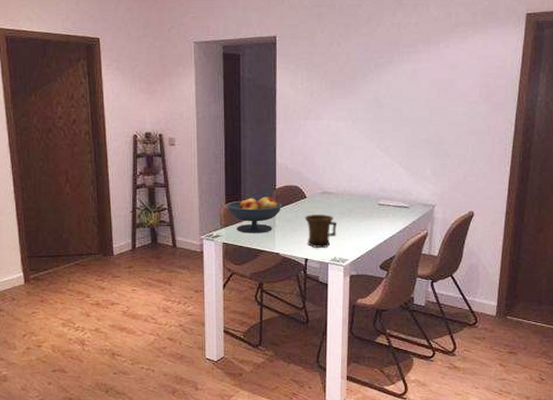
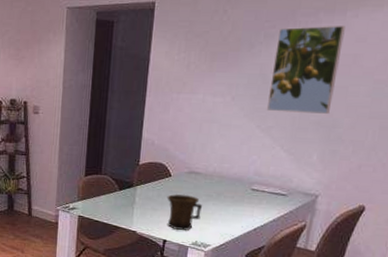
fruit bowl: present [226,197,282,233] -> none [85,171,144,210]
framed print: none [383,54,440,133] -> present [266,25,345,114]

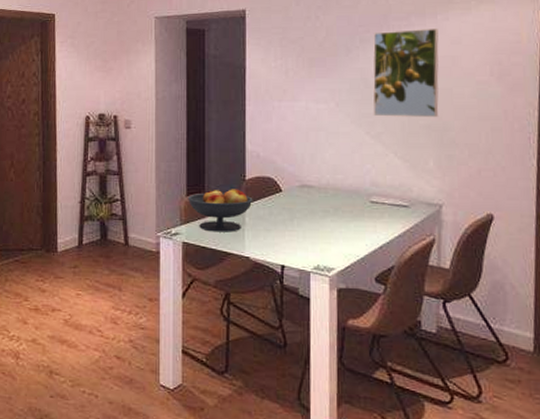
fruit bowl: none [85,171,144,210] -> present [187,188,253,232]
mug: present [167,193,203,230] -> none [280,210,321,253]

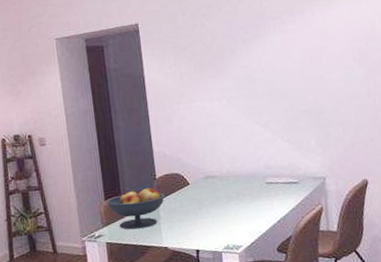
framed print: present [373,28,439,117] -> none [253,23,314,108]

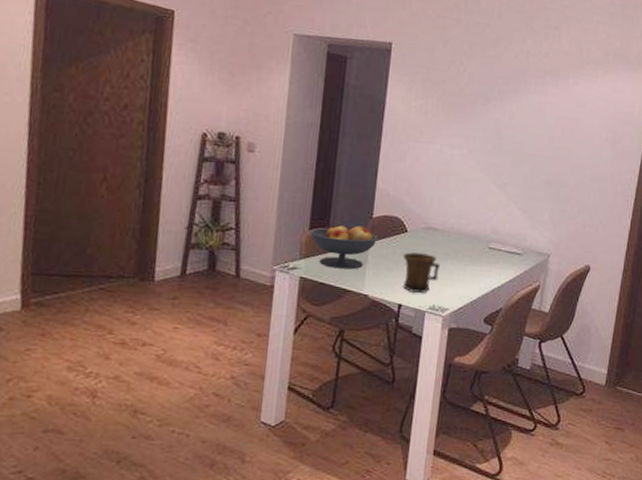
mug: none [190,199,226,237] -> present [402,251,441,293]

